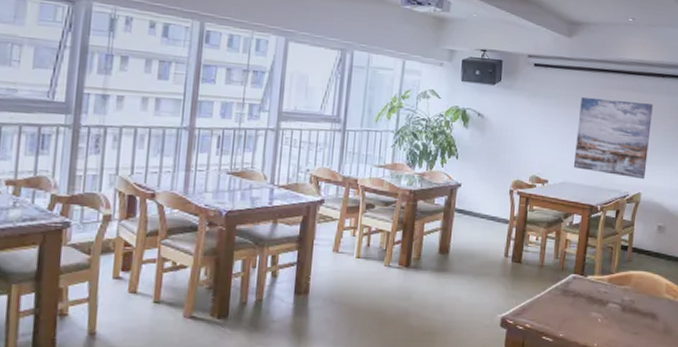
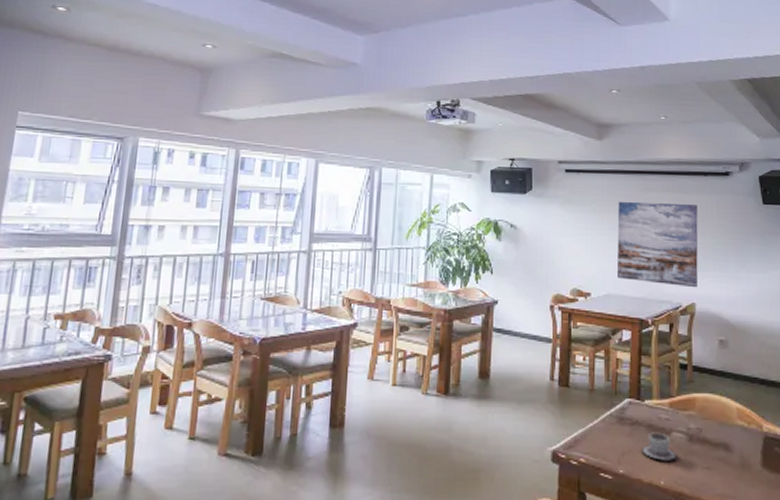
cup: none [580,303,611,328] -> present [641,432,677,462]

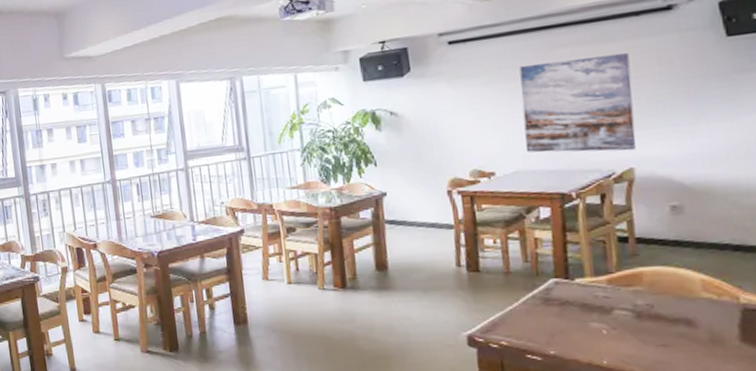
cup: present [641,432,677,462] -> none [574,311,622,342]

